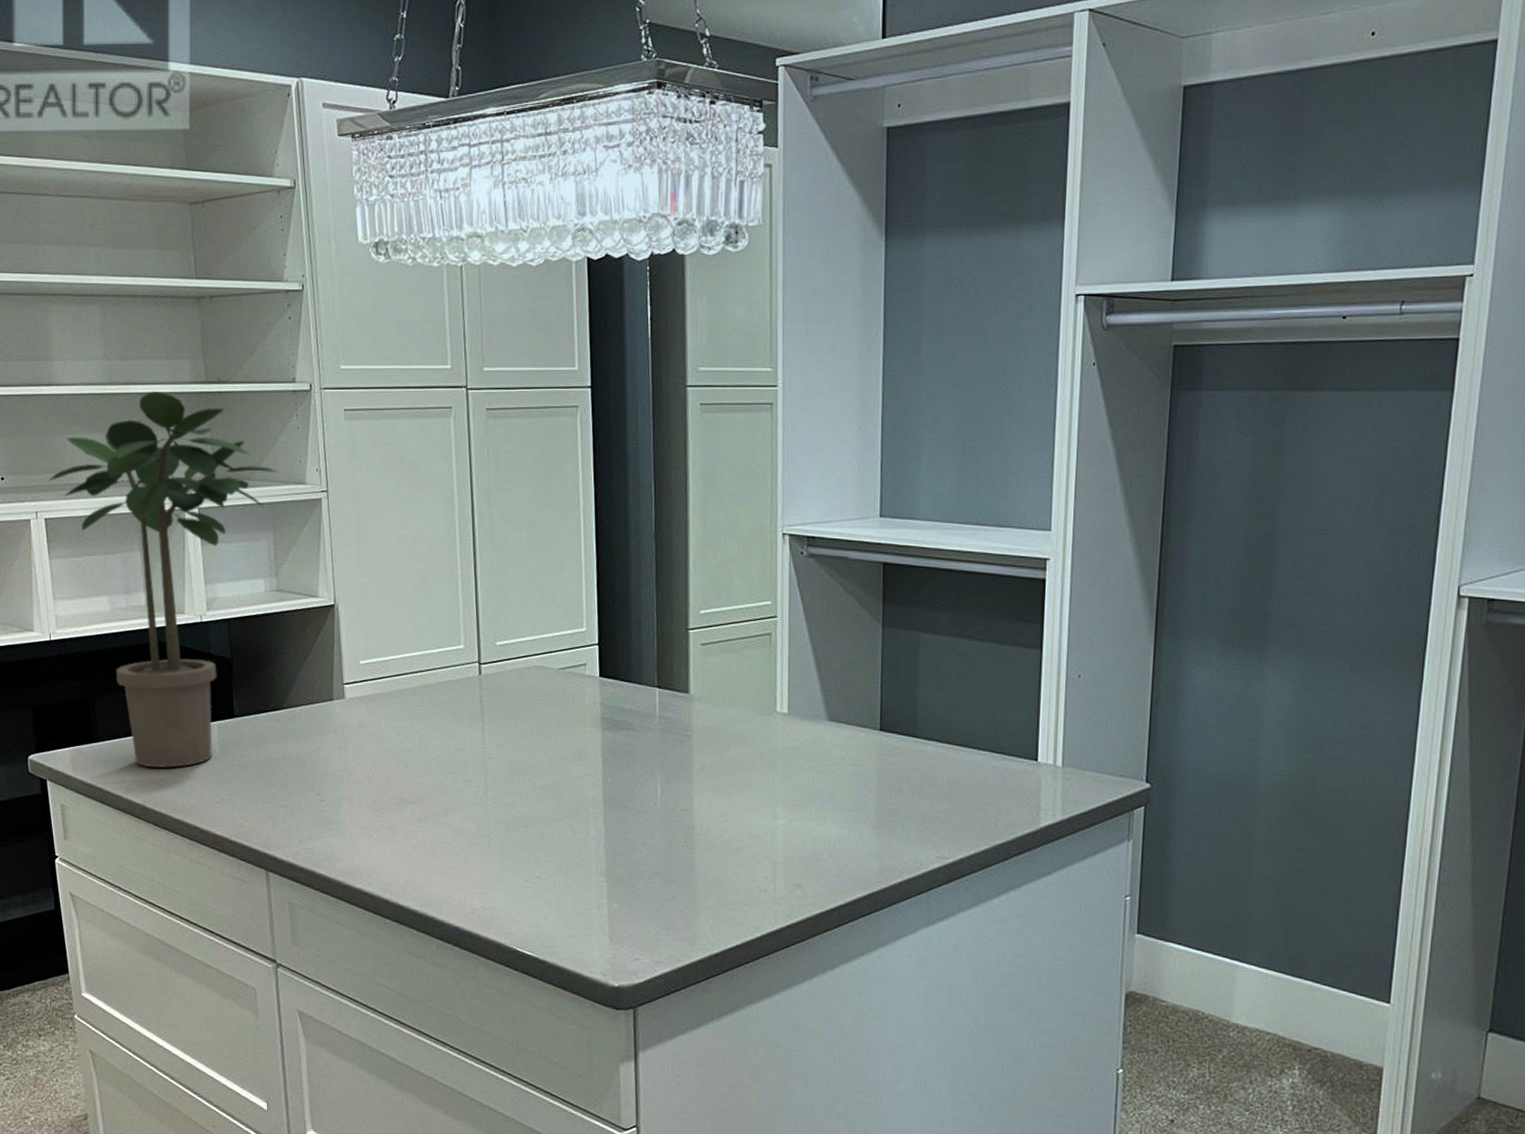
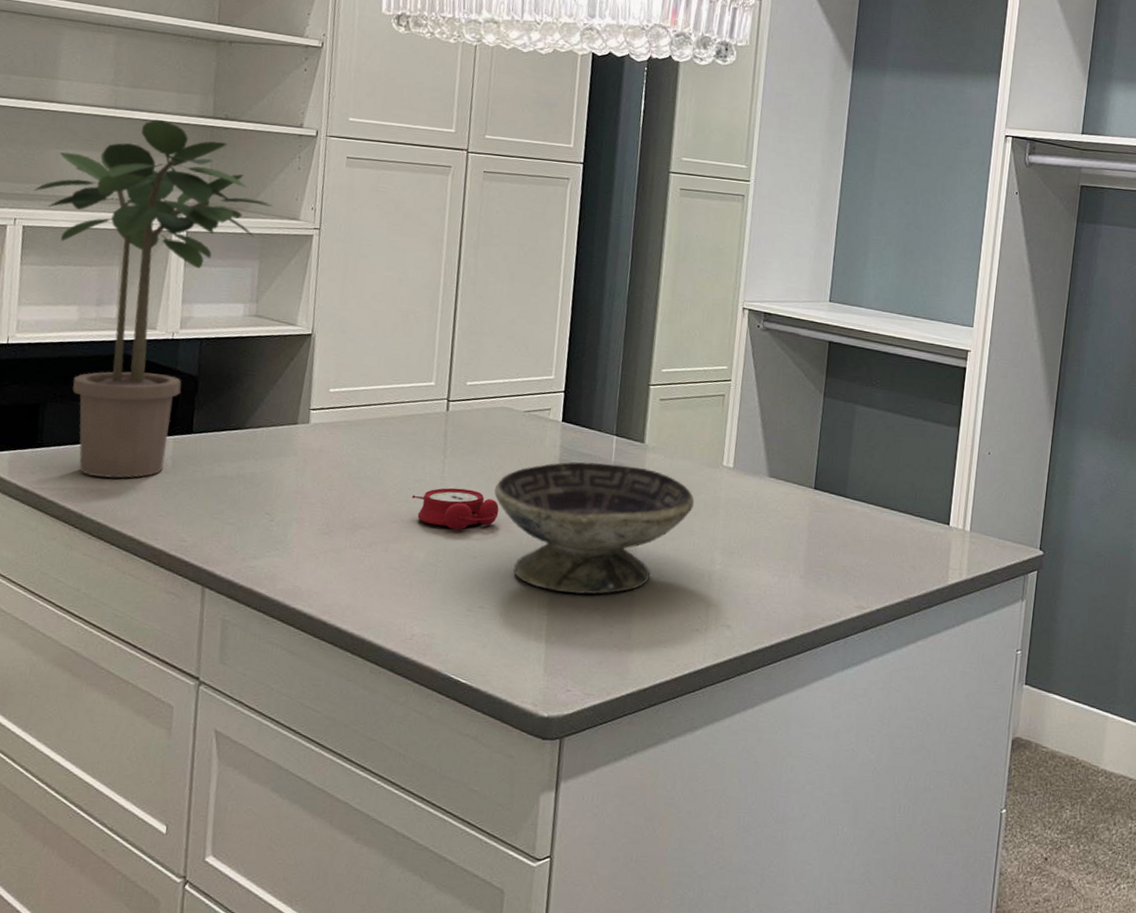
alarm clock: none [456,755,545,799] -> present [412,487,499,530]
decorative bowl: none [537,718,750,859] -> present [494,461,695,595]

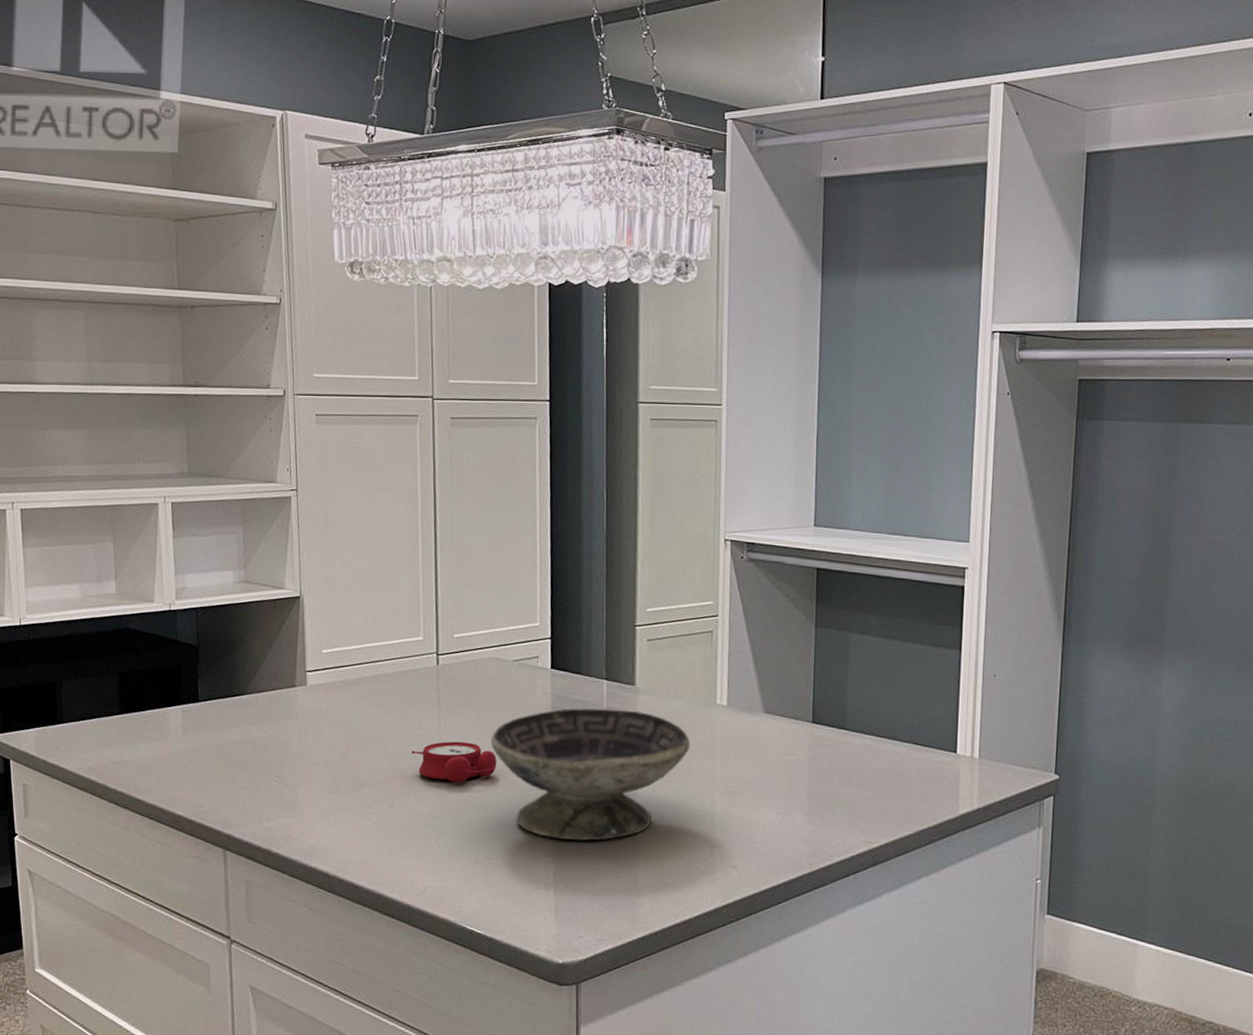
potted plant: present [34,119,273,478] -> none [26,392,249,749]

